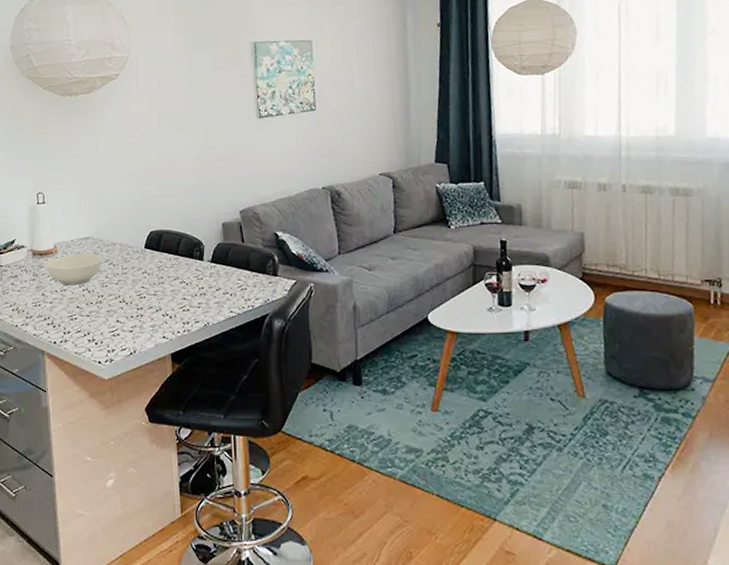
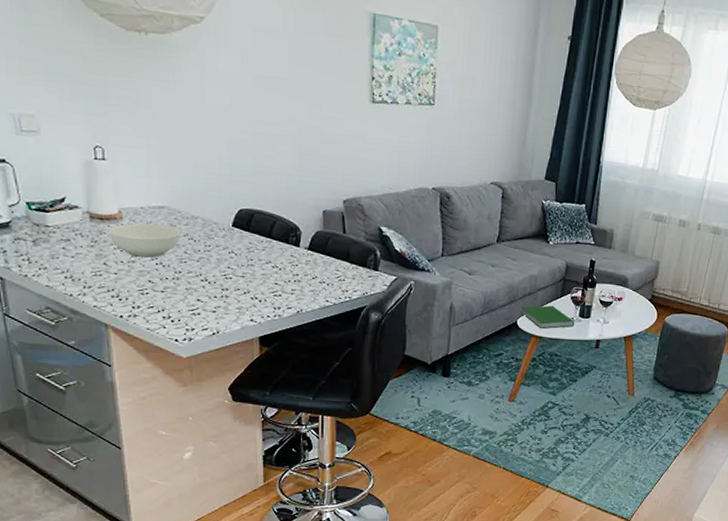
hardcover book: none [430,295,495,324] -> present [521,305,575,329]

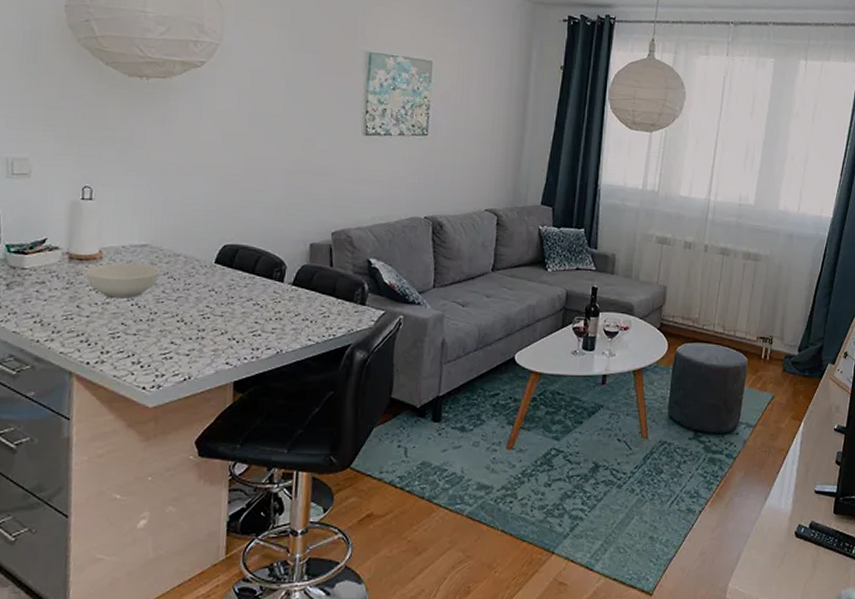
hardcover book: present [521,305,575,329] -> none [519,338,578,365]

